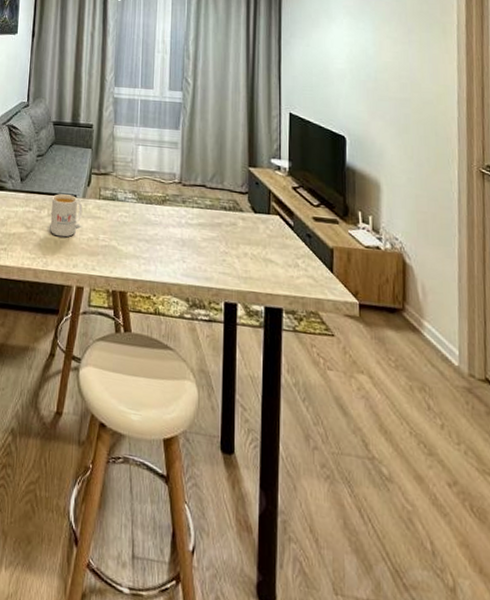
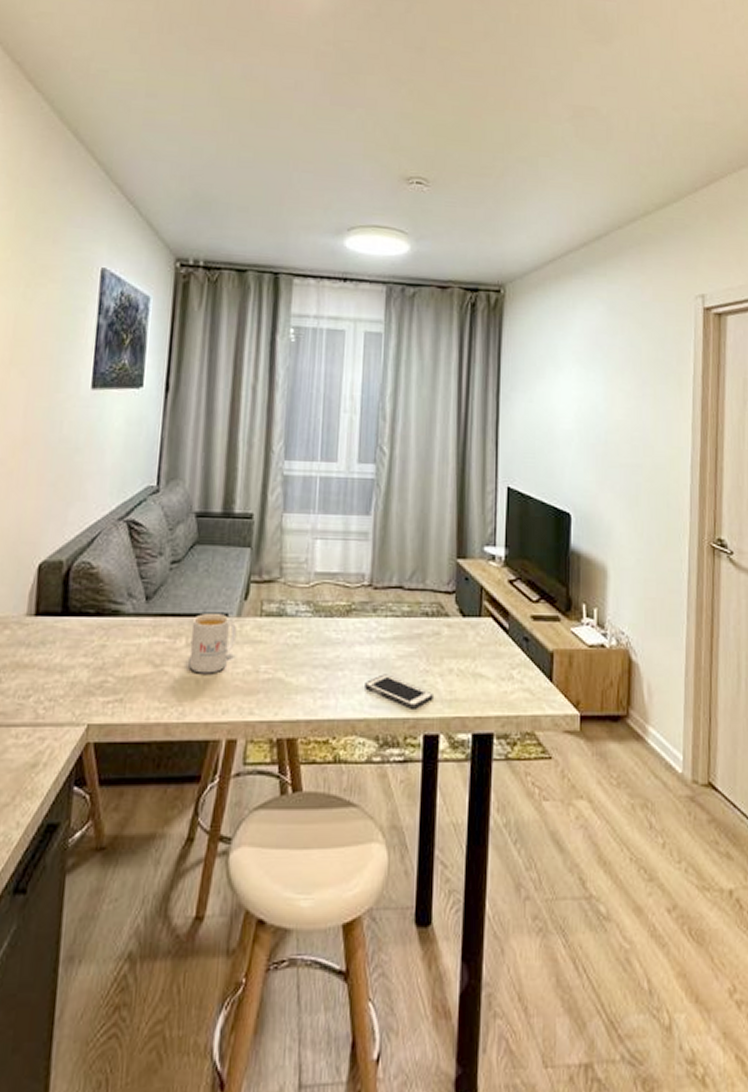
cell phone: none [177,251,232,281] -> present [365,674,433,709]

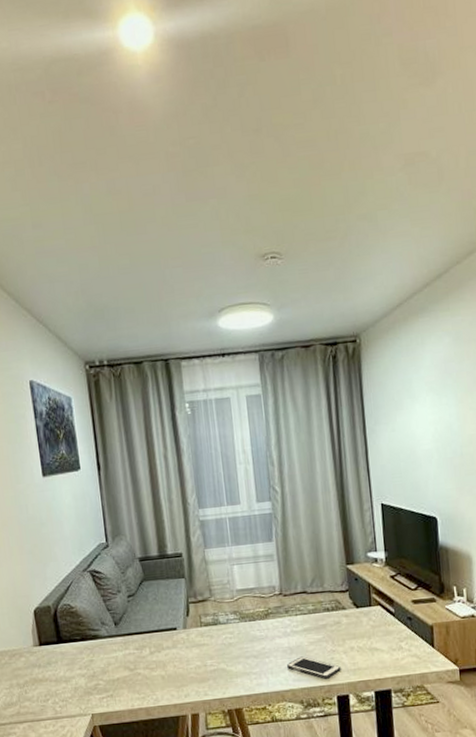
mug: present [189,614,237,674] -> none [151,628,186,672]

